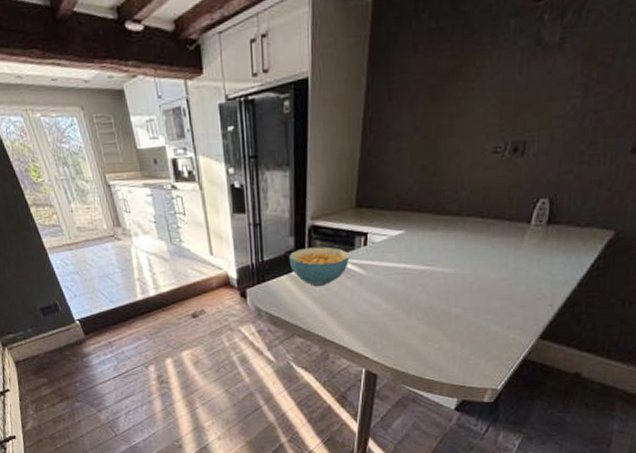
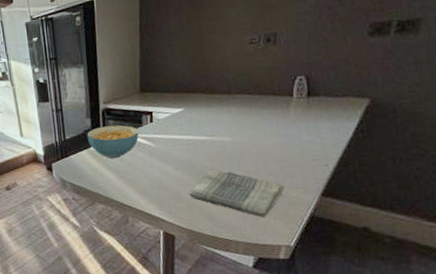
dish towel: none [398,303,503,359] -> present [189,169,285,217]

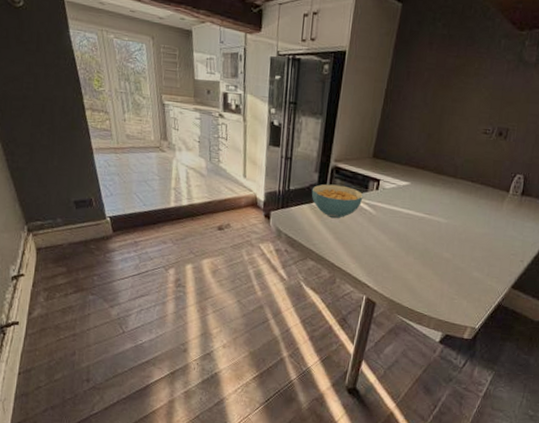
dish towel: present [189,169,285,217] -> none [397,246,483,299]

